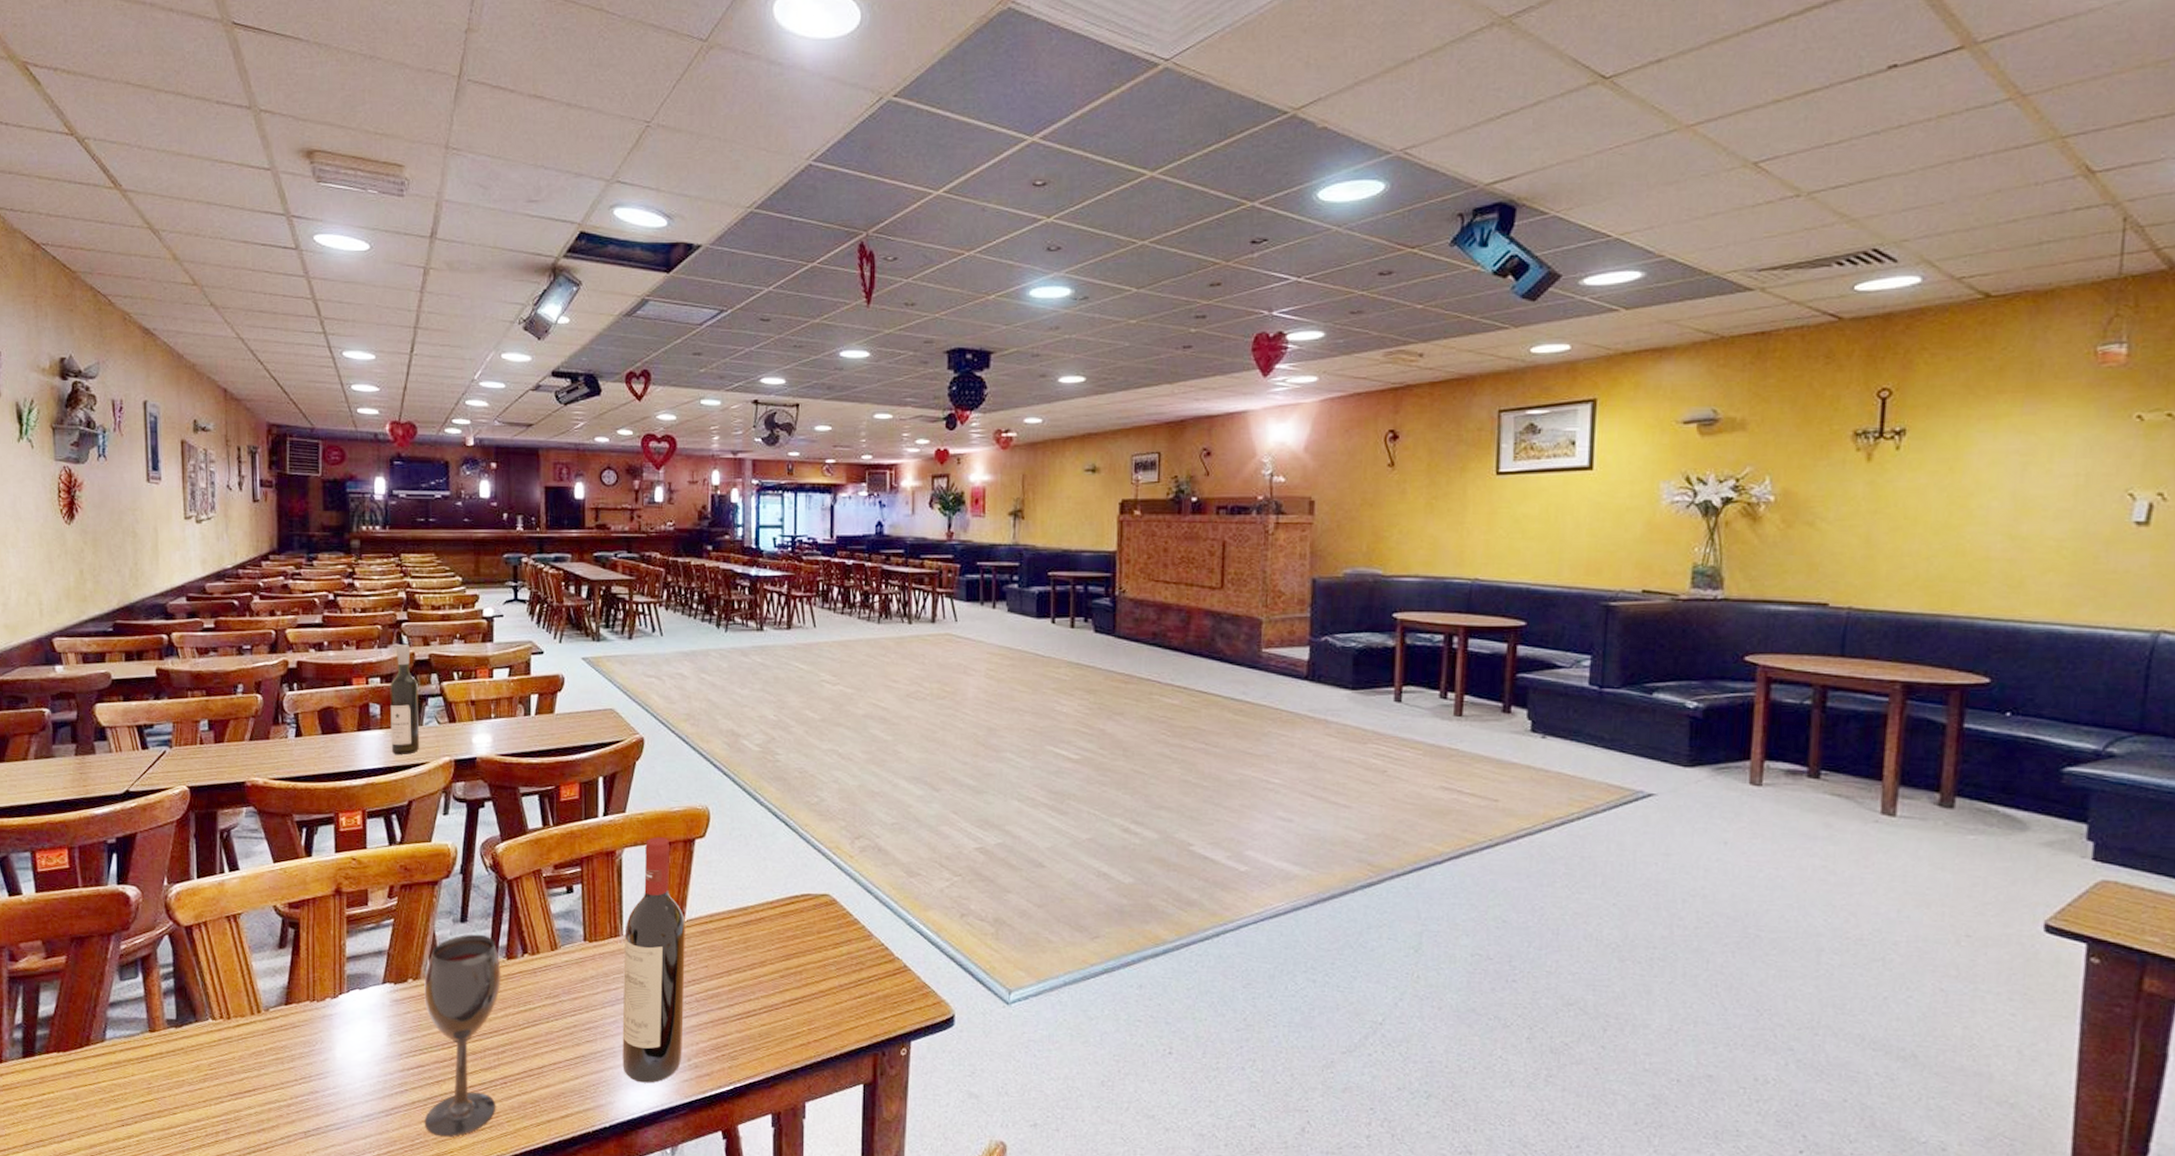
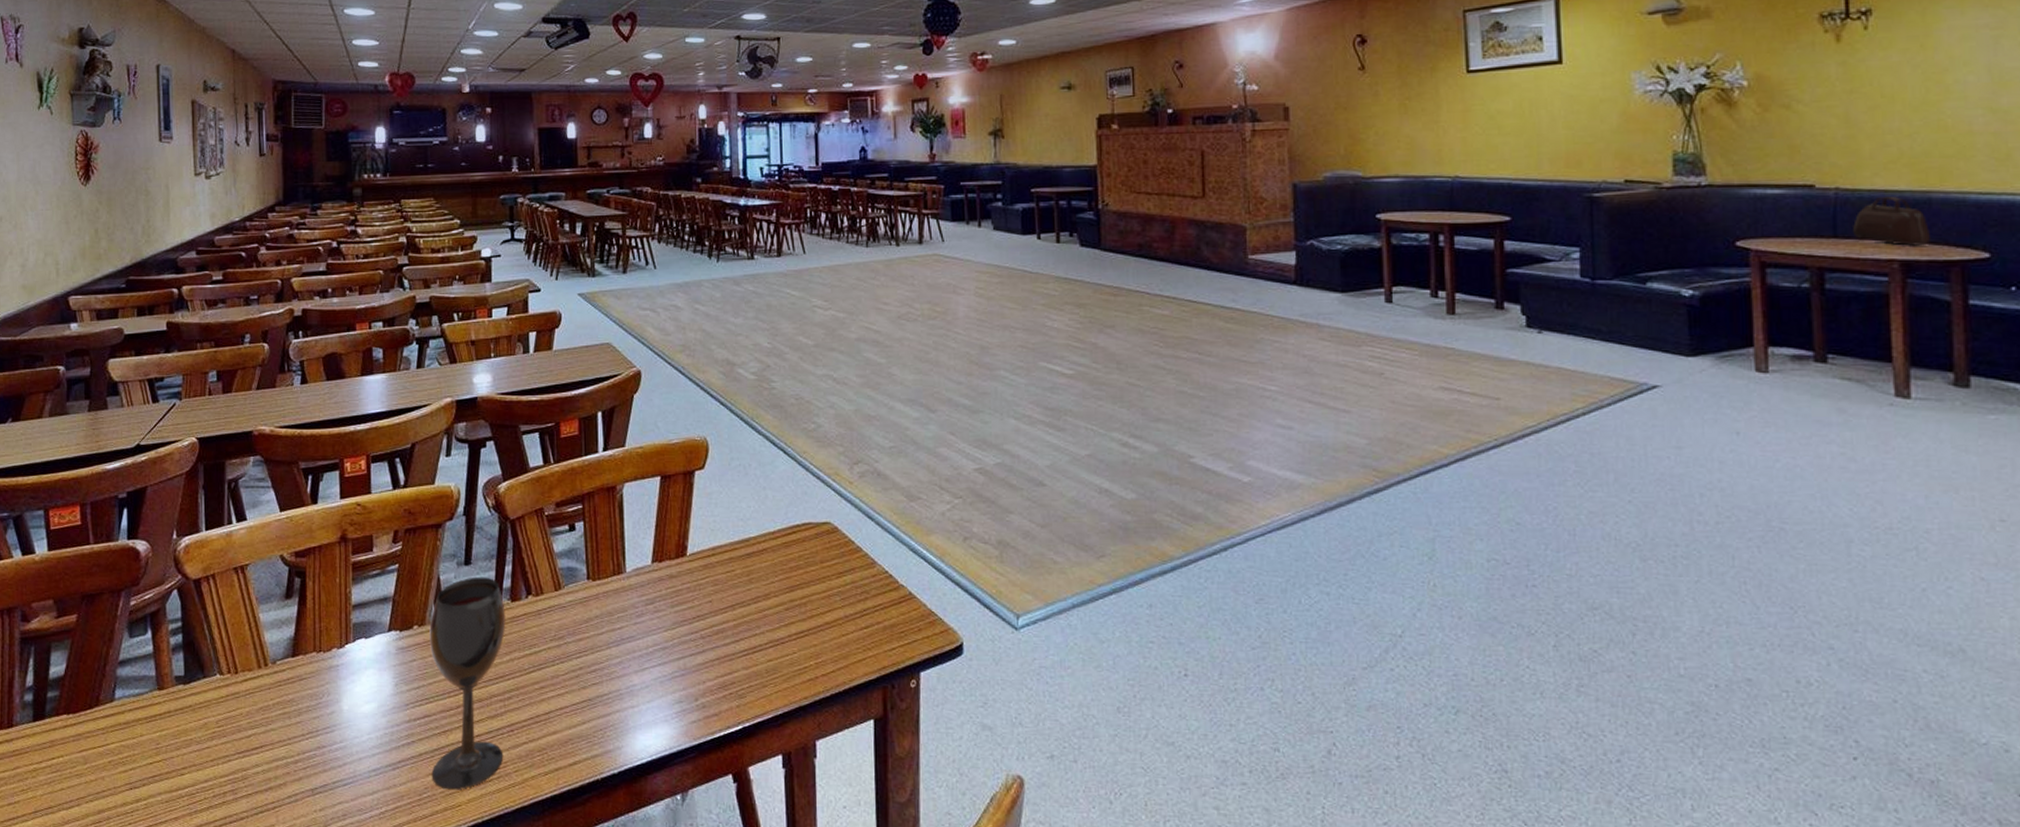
bottle: present [390,643,420,754] -> none [392,287,422,397]
wine bottle: present [622,837,685,1083] -> none [627,470,690,726]
handbag: none [1859,619,1936,668] -> present [1852,197,1932,246]

